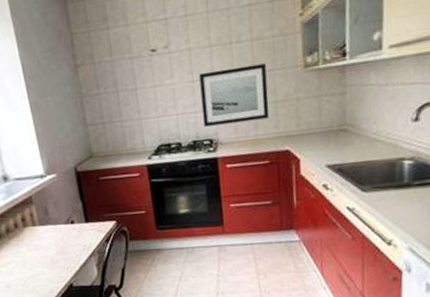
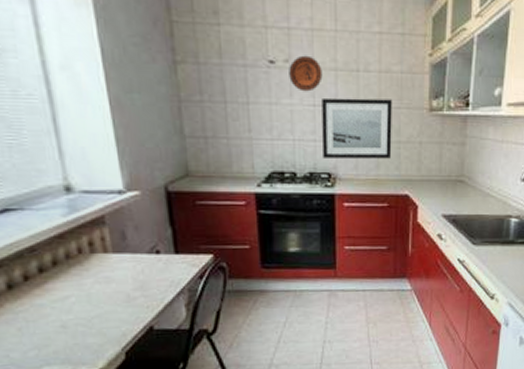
decorative plate: none [168,38,199,71] -> present [289,55,323,92]

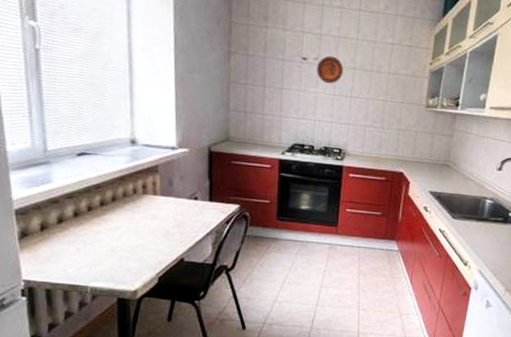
wall art: present [322,97,392,159] -> none [337,90,396,142]

